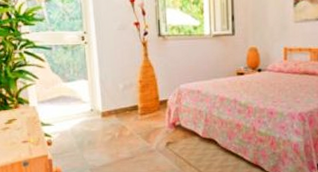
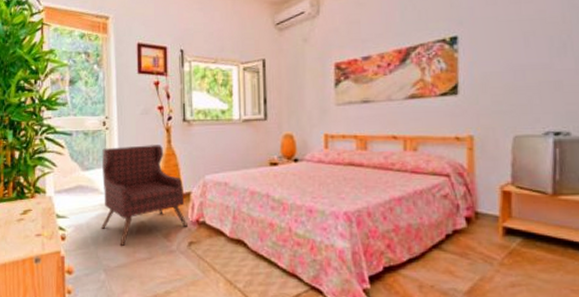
armchair: none [82,58,165,148] -> present [101,145,188,246]

